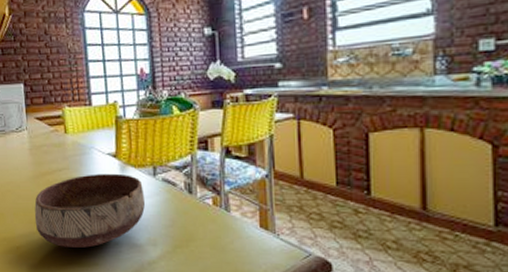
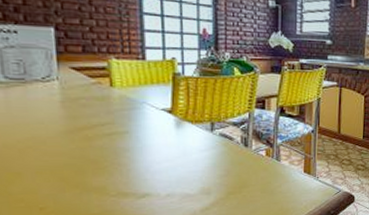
bowl: present [34,173,146,248] -> none [66,128,201,203]

